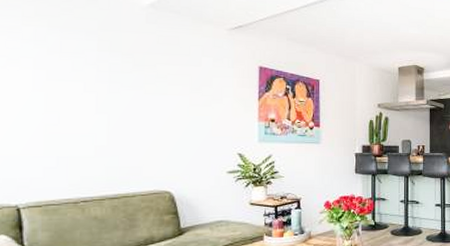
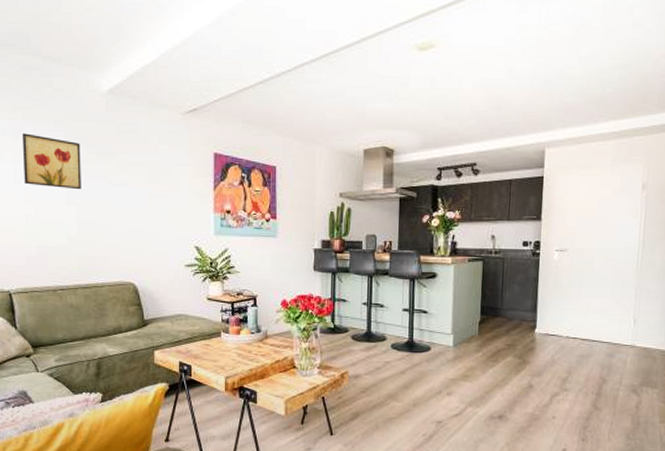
wall art: none [45,41,115,99] -> present [23,133,81,190]

